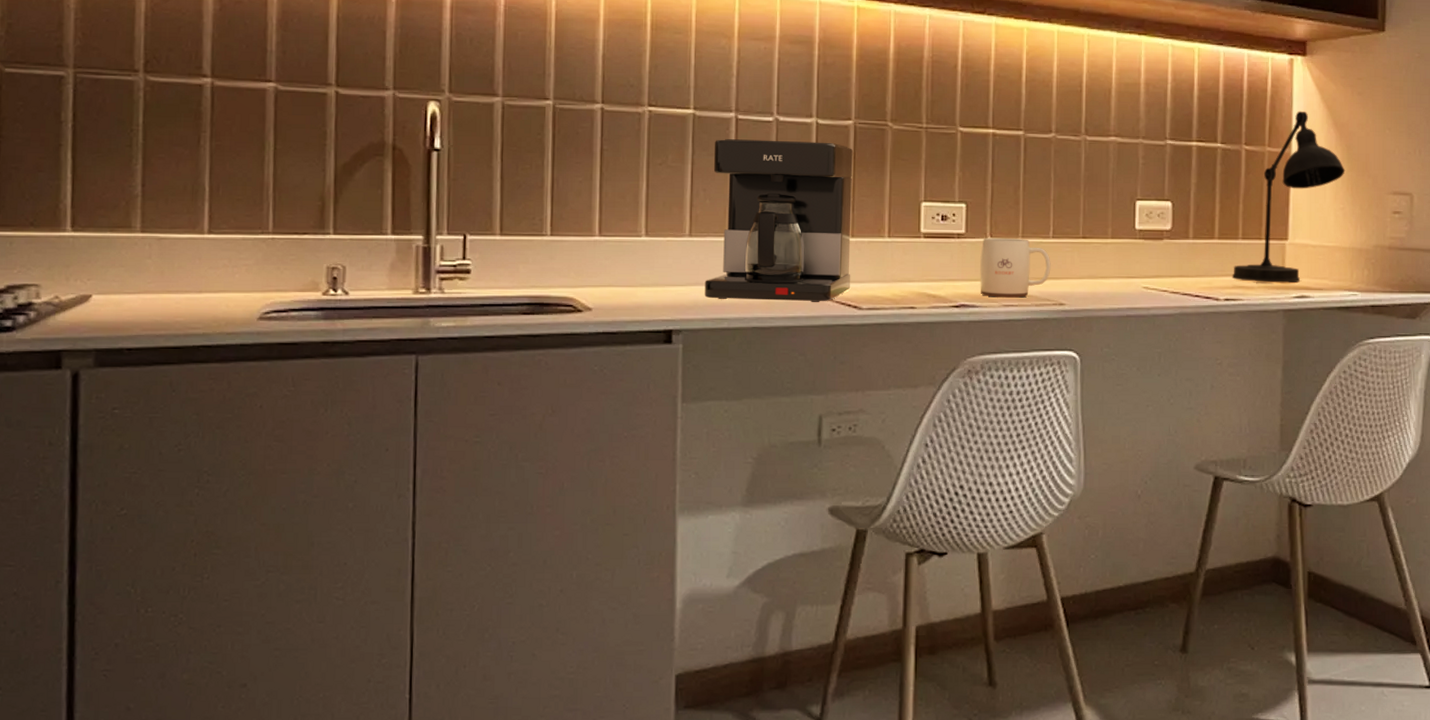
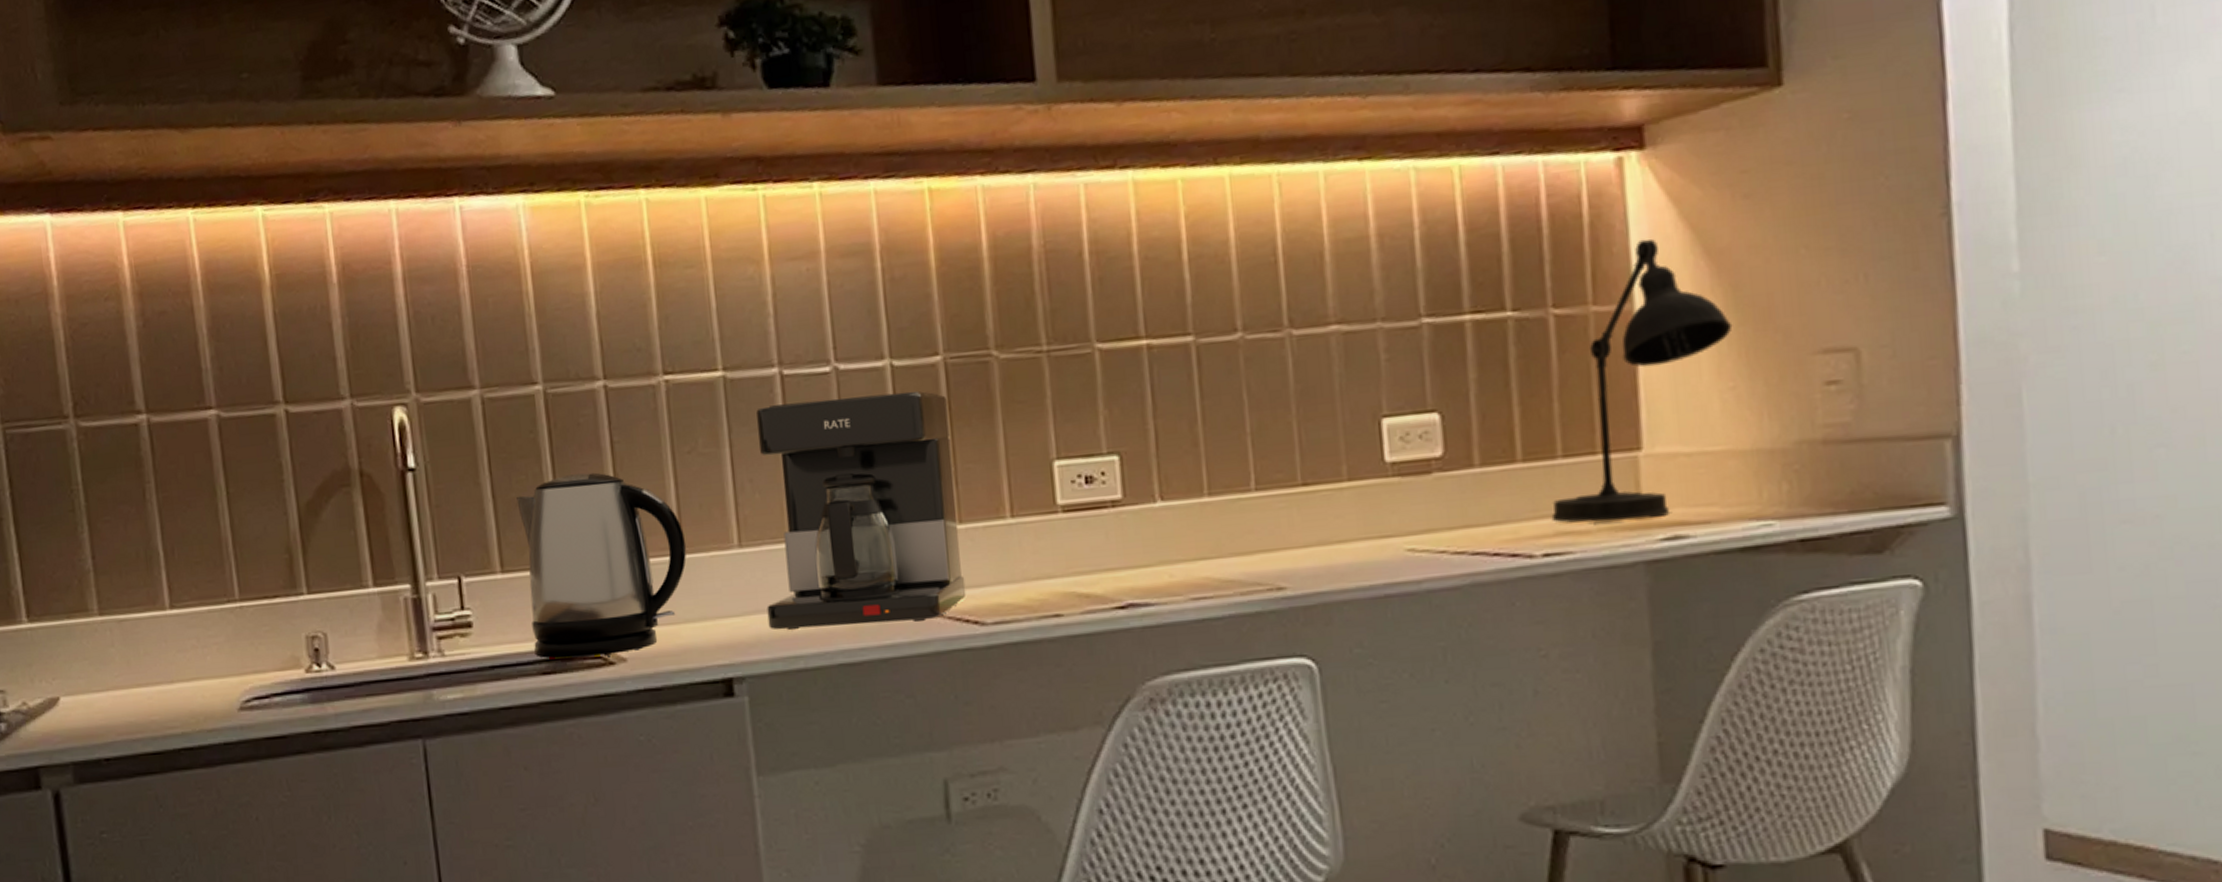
kettle: none [519,169,650,305] -> present [516,472,687,659]
mug: present [980,237,1051,298] -> none [1148,497,1259,589]

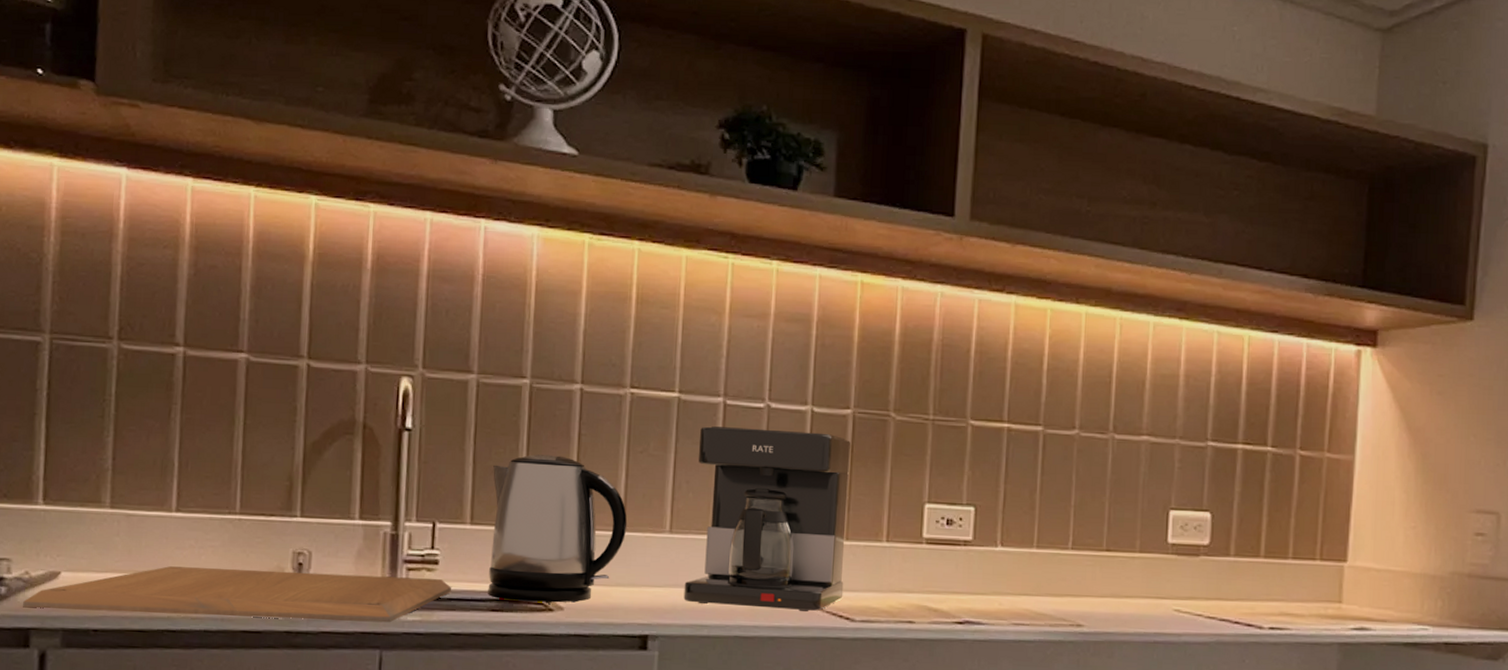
chopping board: none [26,645,493,744] -> present [23,566,452,623]
desk lamp: present [1551,239,1733,524] -> none [1278,411,1419,613]

